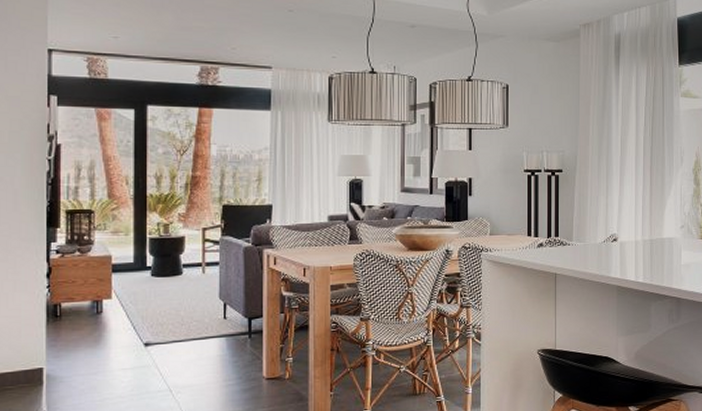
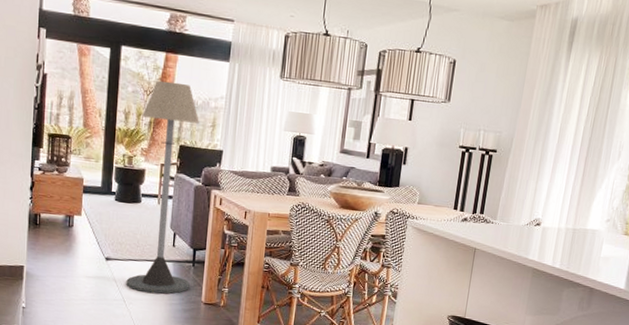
floor lamp: none [171,138,247,377] -> present [126,80,199,294]

